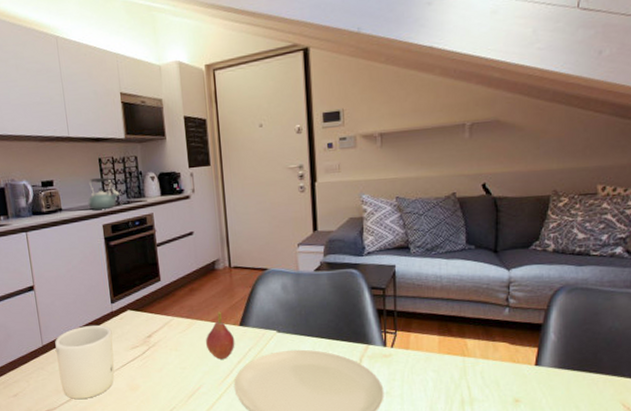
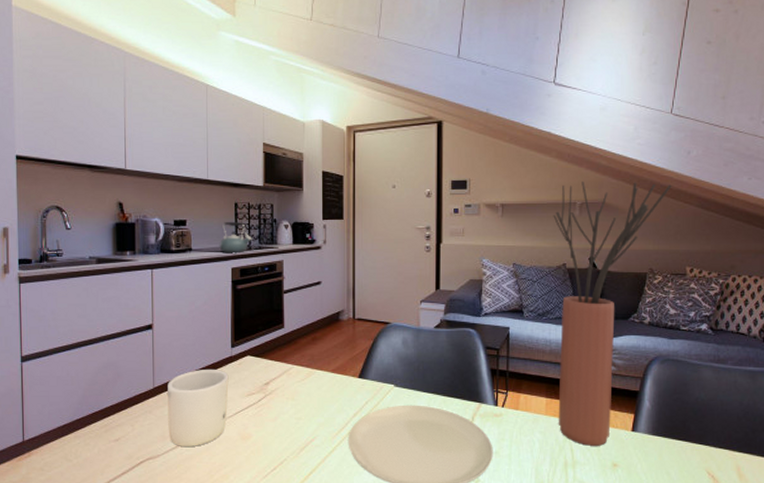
fruit: present [205,311,235,360] -> none [323,362,353,411]
vase: none [439,92,579,382] -> present [553,182,672,446]

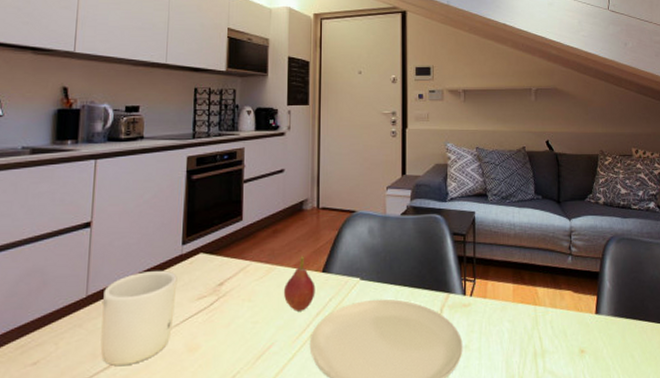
kettle: present [219,221,252,253] -> none [174,107,212,141]
fruit: none [323,362,353,411] -> present [283,256,316,311]
vase: present [553,182,672,446] -> none [511,69,614,332]

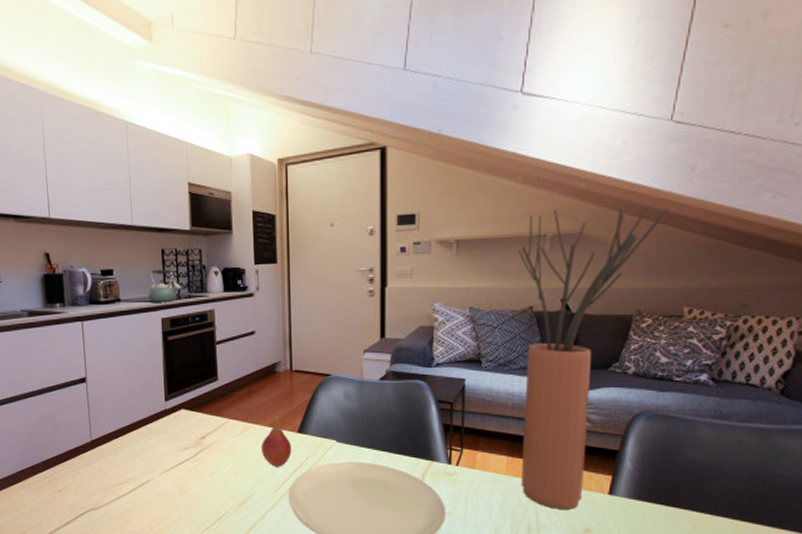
mug: present [100,270,177,366] -> none [104,422,165,499]
kettle: none [174,107,212,141] -> present [147,269,181,303]
vase: none [511,69,614,332] -> present [518,207,669,510]

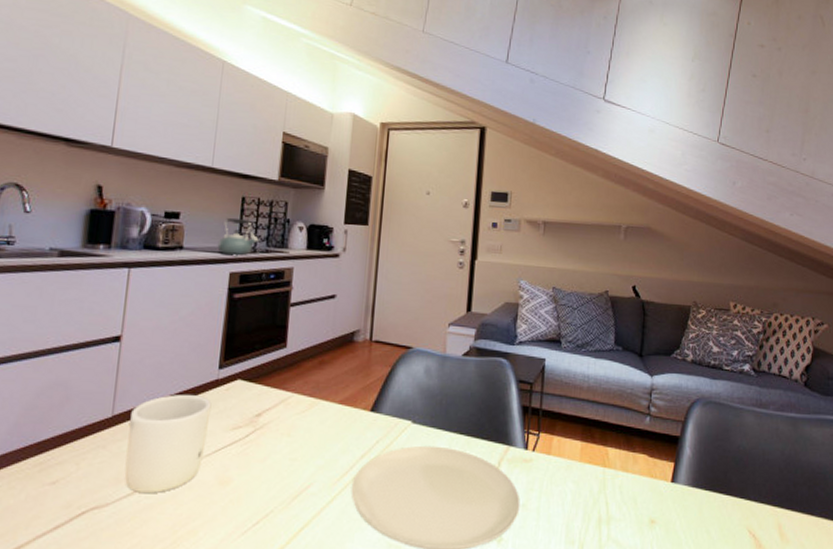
mug: none [104,422,165,499] -> present [124,394,212,493]
fruit: present [260,416,292,467] -> none [326,391,362,452]
vase: present [518,207,669,510] -> none [593,204,717,499]

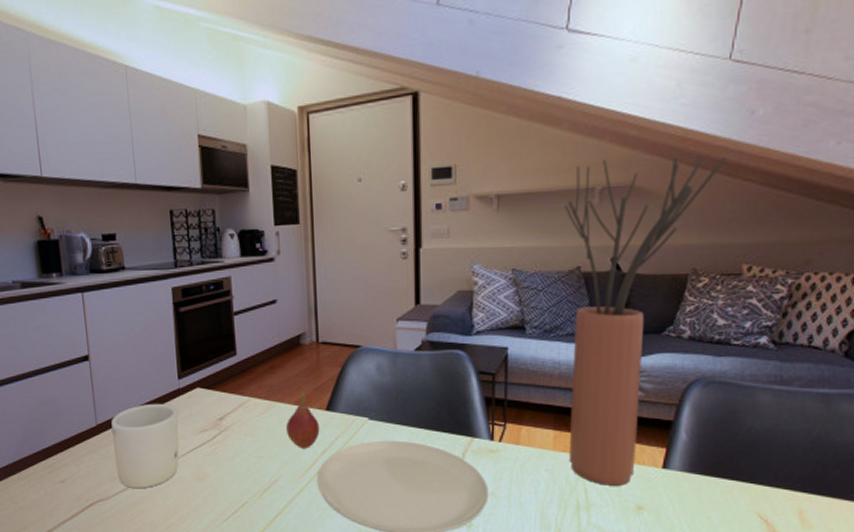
kettle: present [217,217,259,256] -> none [155,232,193,271]
fruit: none [326,391,362,452] -> present [285,393,320,448]
vase: none [593,204,717,499] -> present [564,156,727,486]

